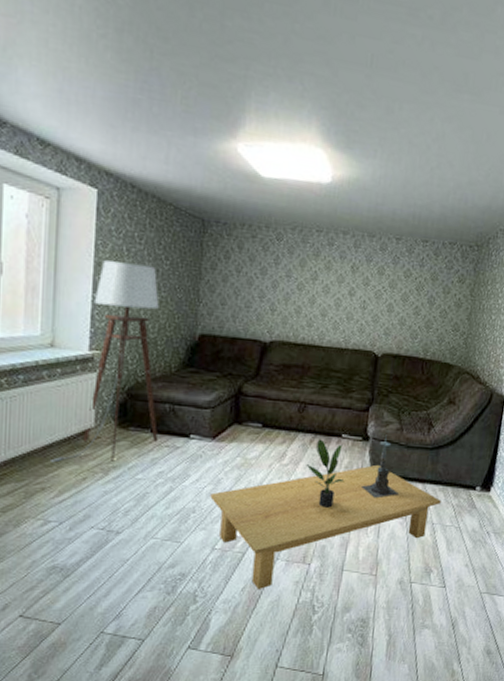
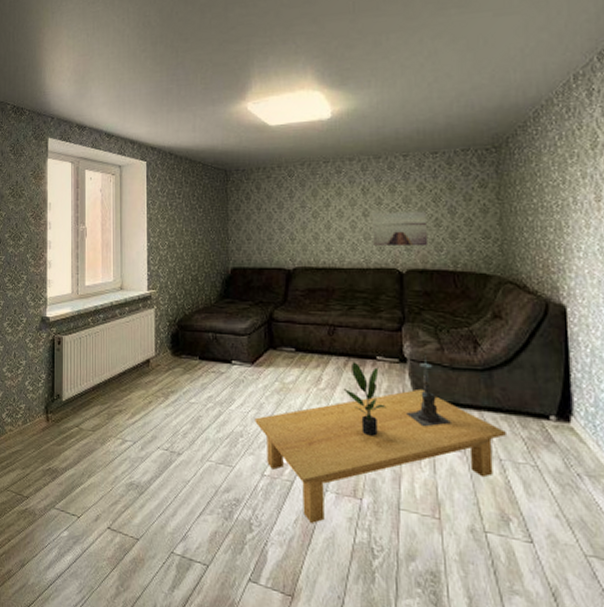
floor lamp: present [51,260,159,463] -> none [125,215,206,388]
wall art: none [355,292,408,333] -> present [372,211,427,247]

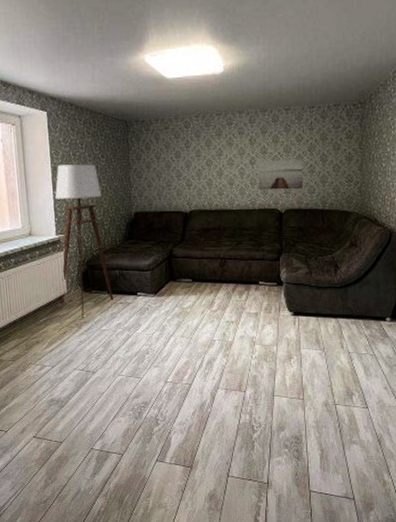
floor lamp: none [125,215,206,388] -> present [40,164,114,322]
coffee table: present [255,388,506,523] -> none [158,305,354,413]
potted plant: present [343,362,387,436] -> none [232,287,266,344]
candle holder: present [405,355,453,427] -> none [280,278,316,334]

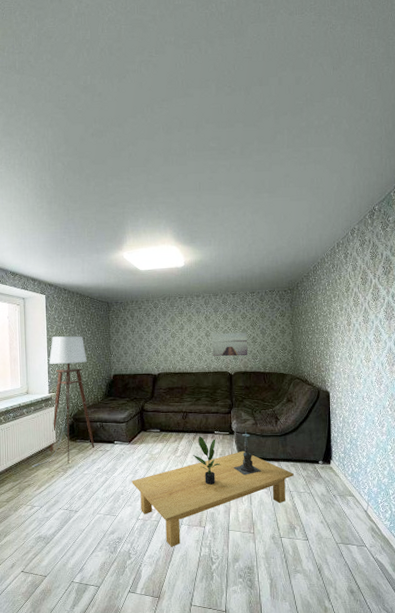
coffee table: none [158,305,354,413] -> present [132,450,294,547]
potted plant: none [232,287,266,344] -> present [192,436,221,485]
candle holder: none [280,278,316,334] -> present [233,428,262,475]

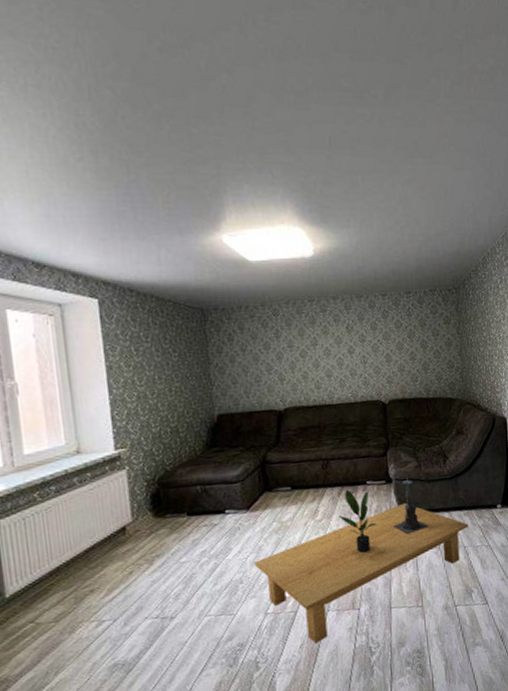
floor lamp: present [32,336,95,468] -> none [95,360,196,564]
wall art: present [212,332,247,357] -> none [357,346,405,380]

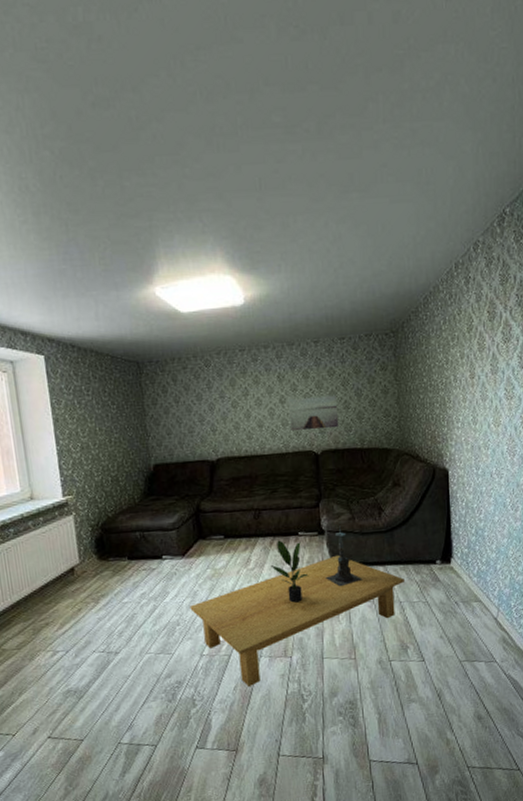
wall art: none [357,346,405,380] -> present [289,394,338,430]

